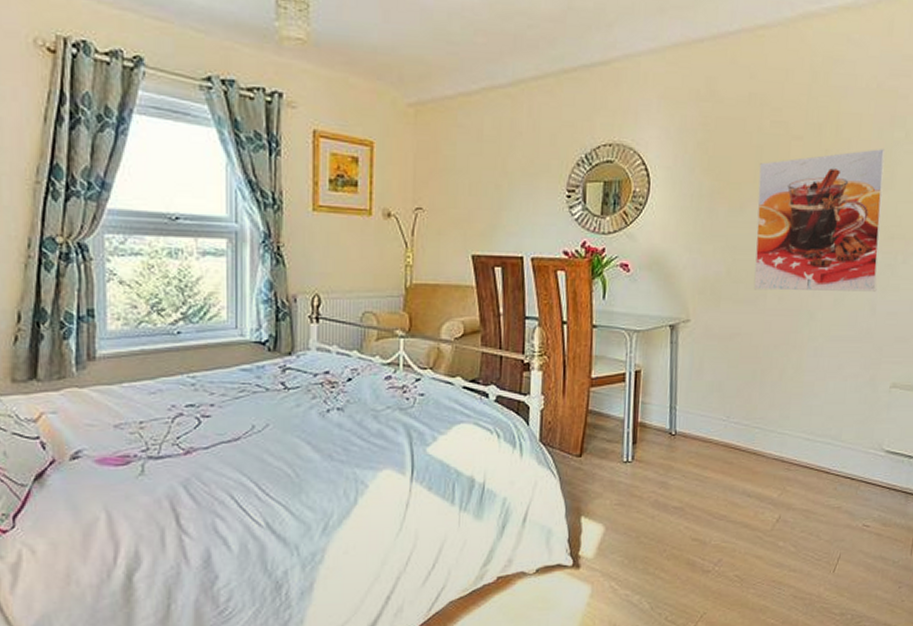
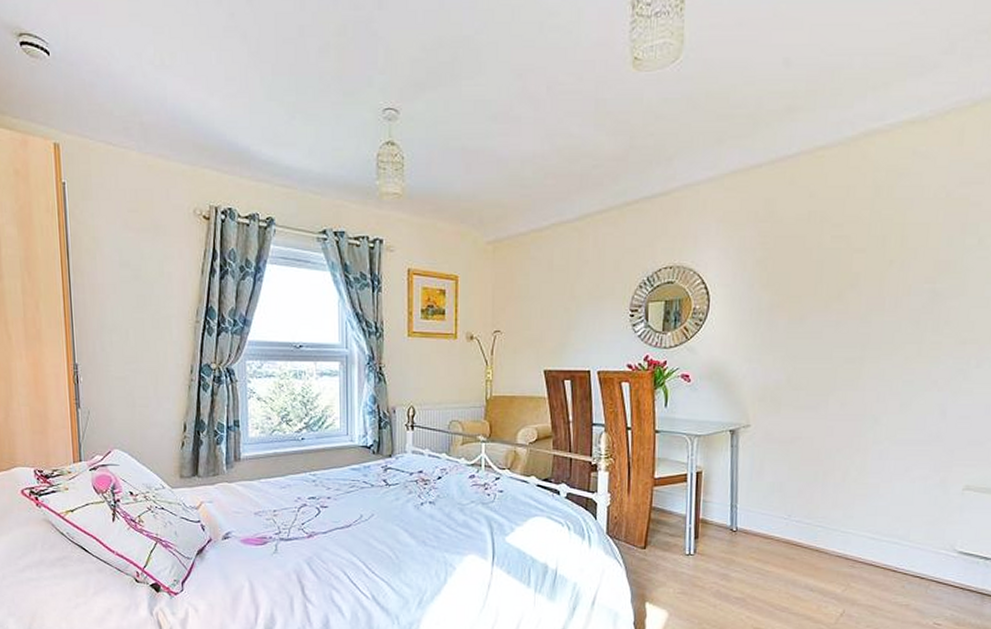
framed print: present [753,148,886,292] -> none [814,255,956,397]

